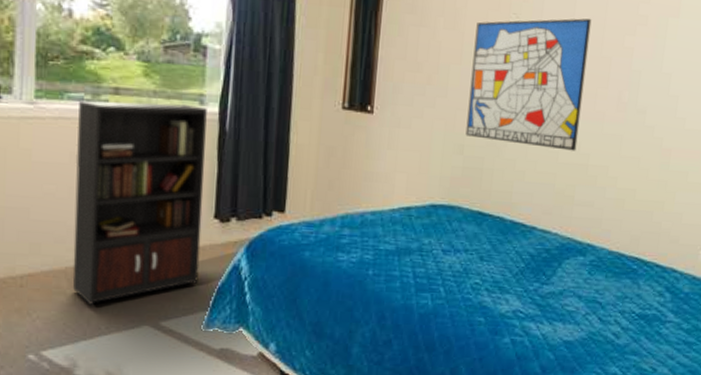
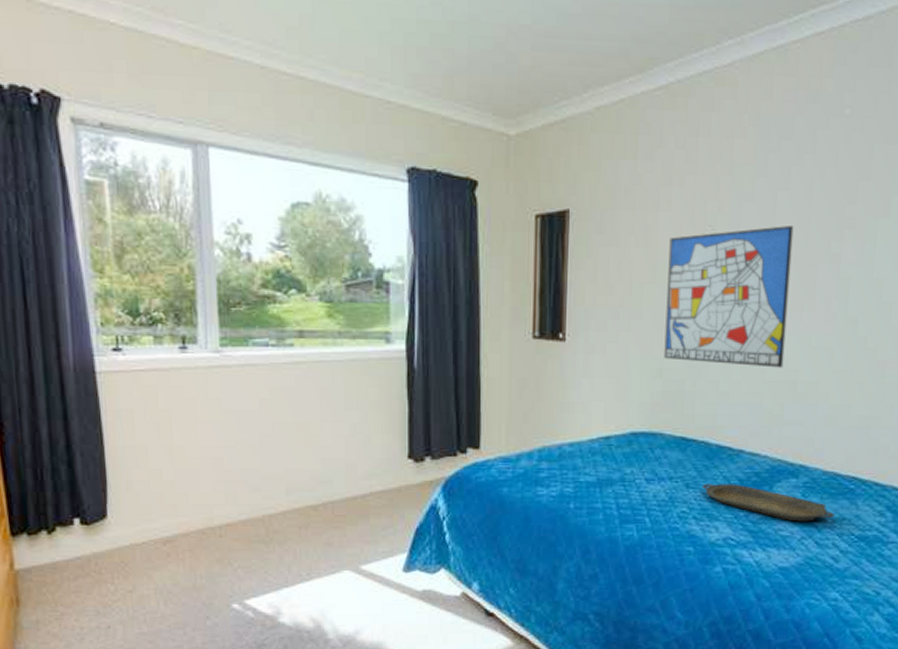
bookcase: present [72,100,207,306] -> none [264,344,396,553]
serving tray: none [495,257,617,298] -> present [701,484,834,522]

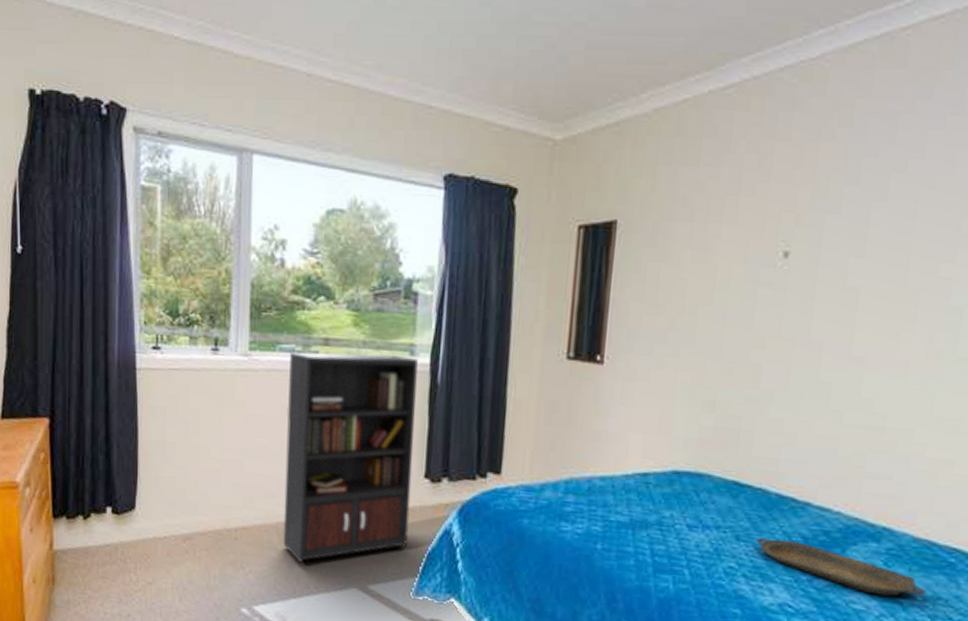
bookcase: none [264,344,396,553] -> present [283,351,418,564]
wall art: present [664,225,794,368] -> none [717,242,891,410]

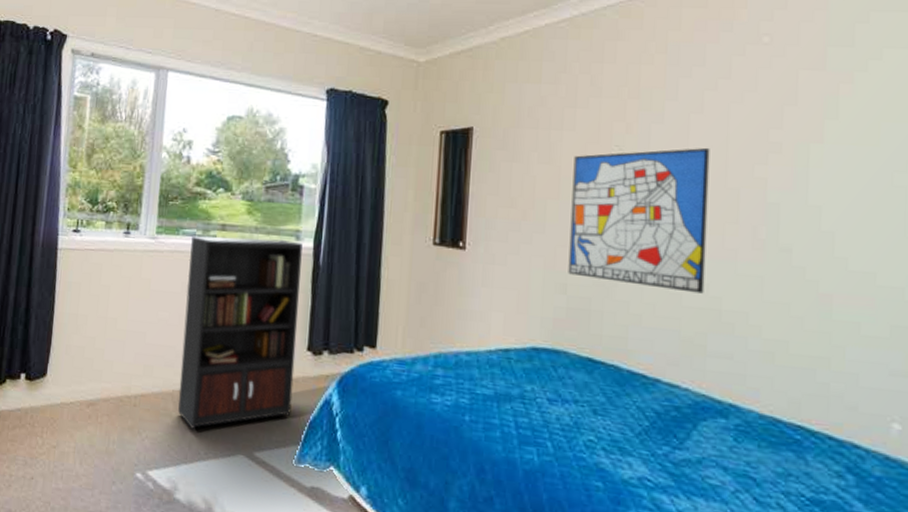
wall art: none [717,242,891,410] -> present [568,147,710,294]
serving tray: present [755,538,926,597] -> none [611,412,776,472]

